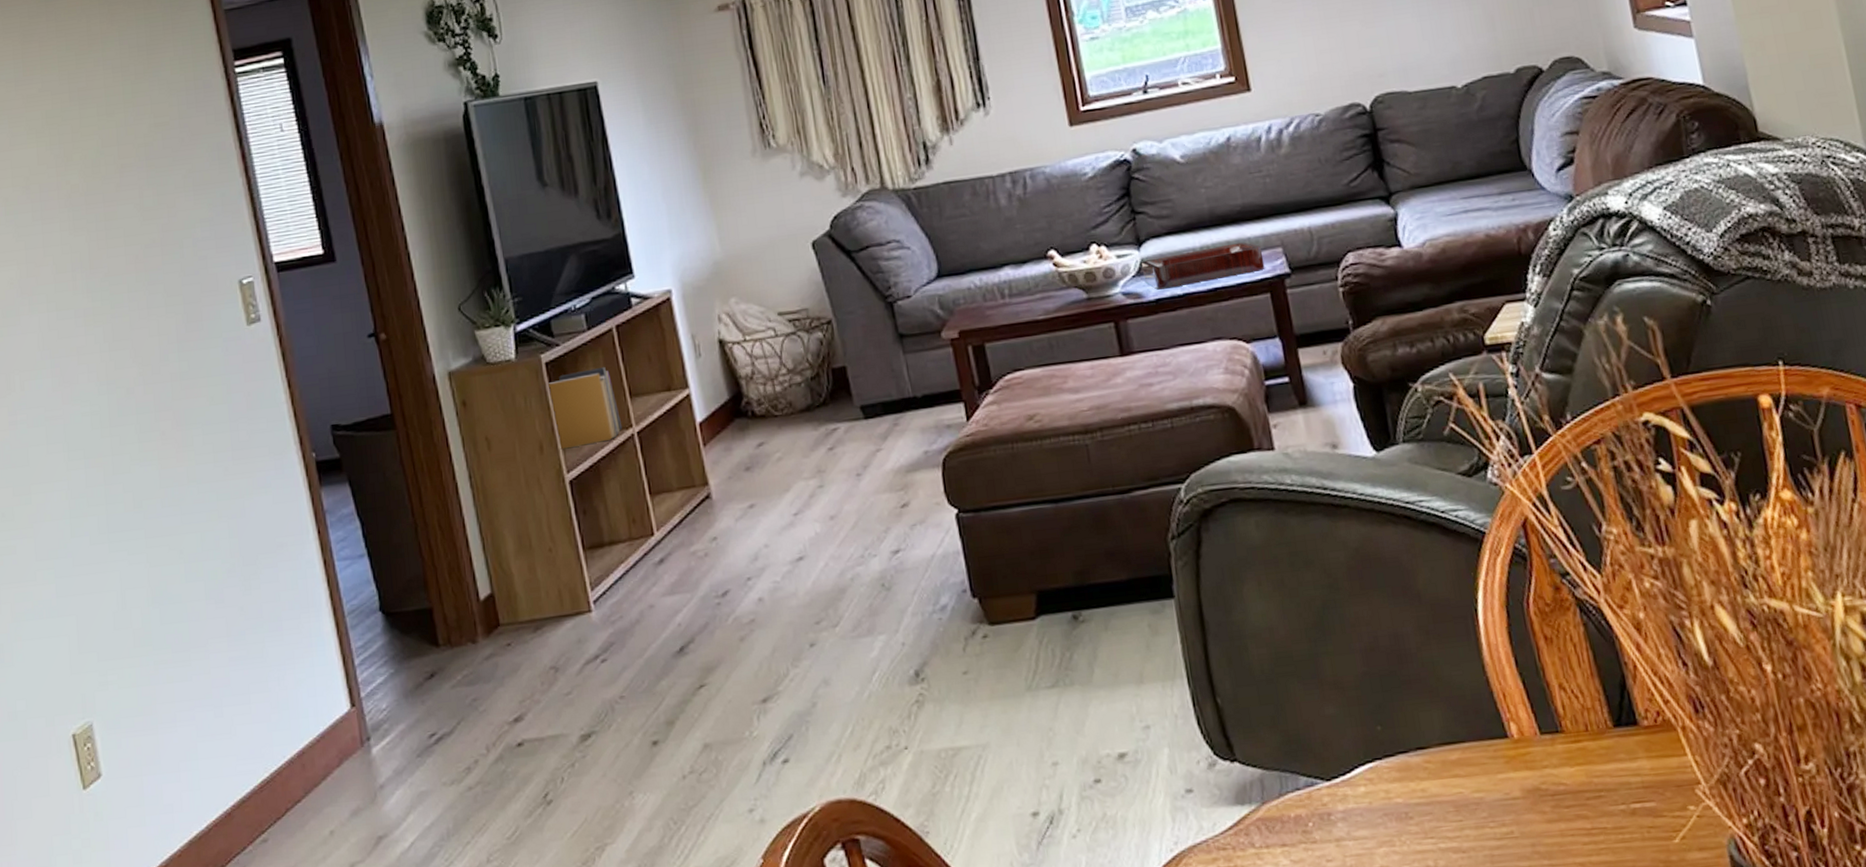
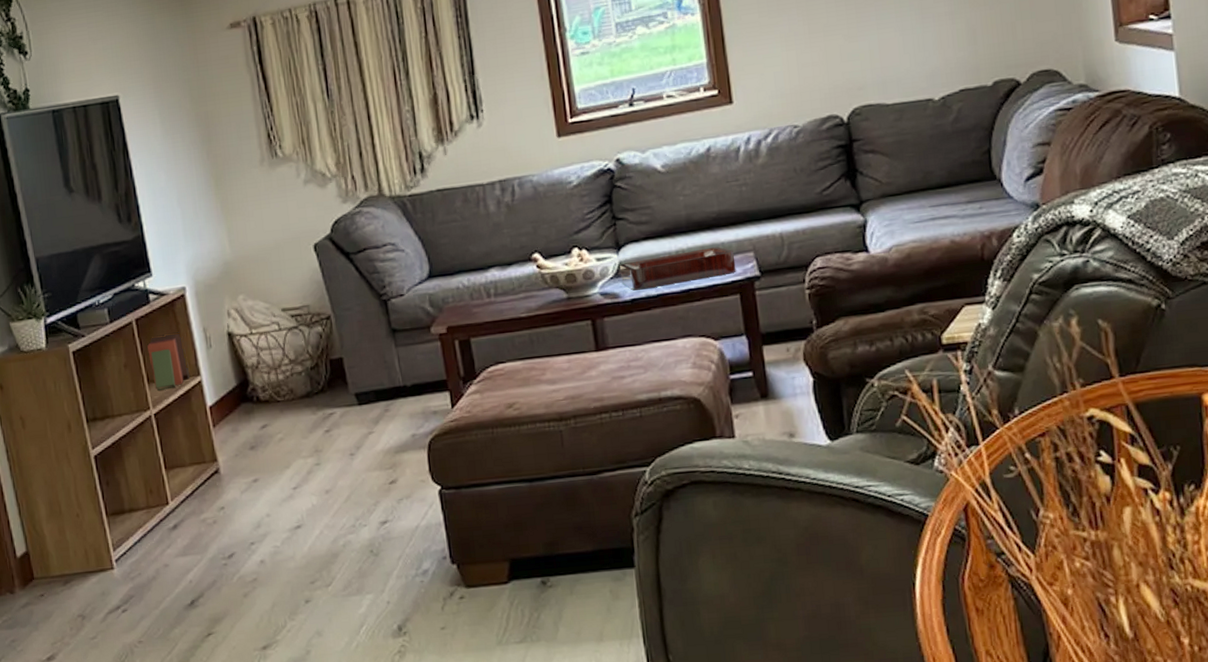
books: present [548,367,623,449] -> none [75,356,141,428]
books: none [629,339,678,406] -> present [147,332,190,391]

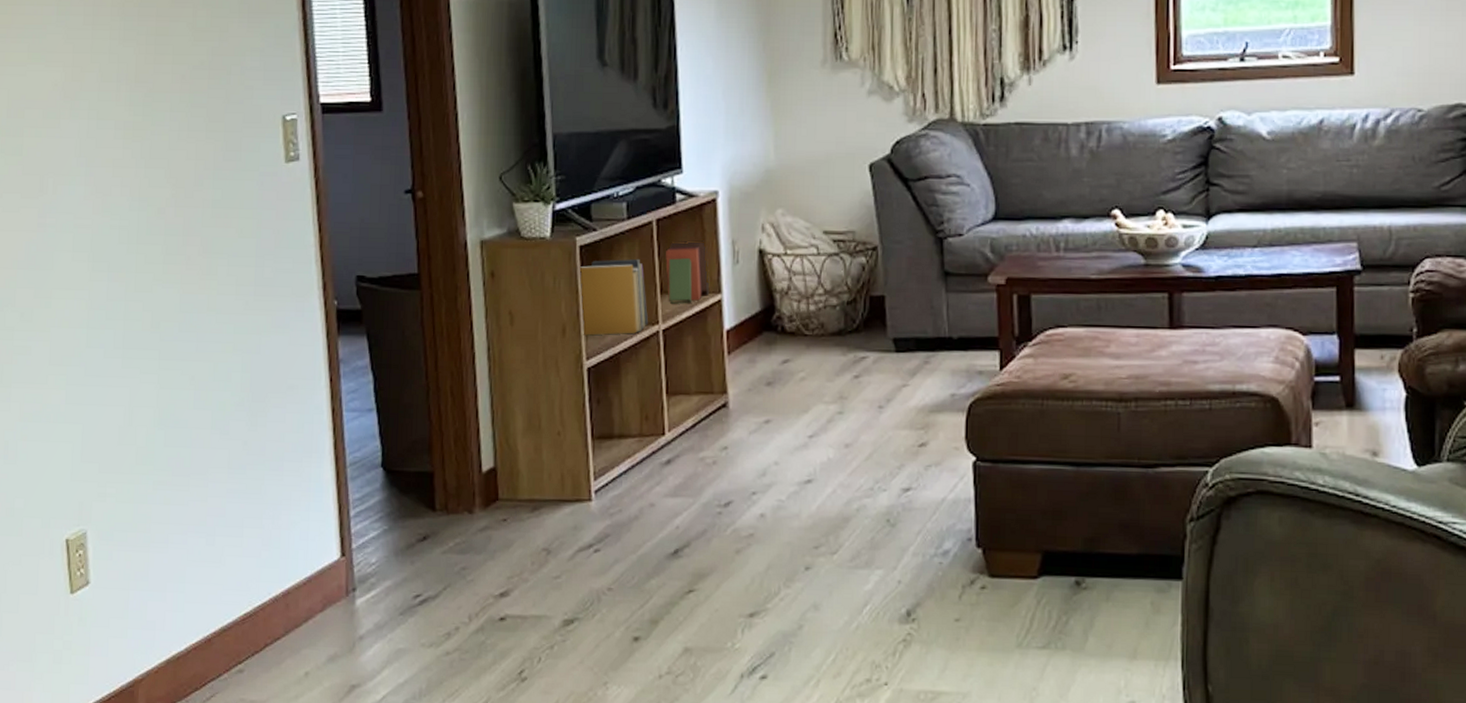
books: none [75,356,141,428] -> present [579,259,649,336]
decorative tray: present [620,247,736,291] -> none [1207,231,1336,267]

